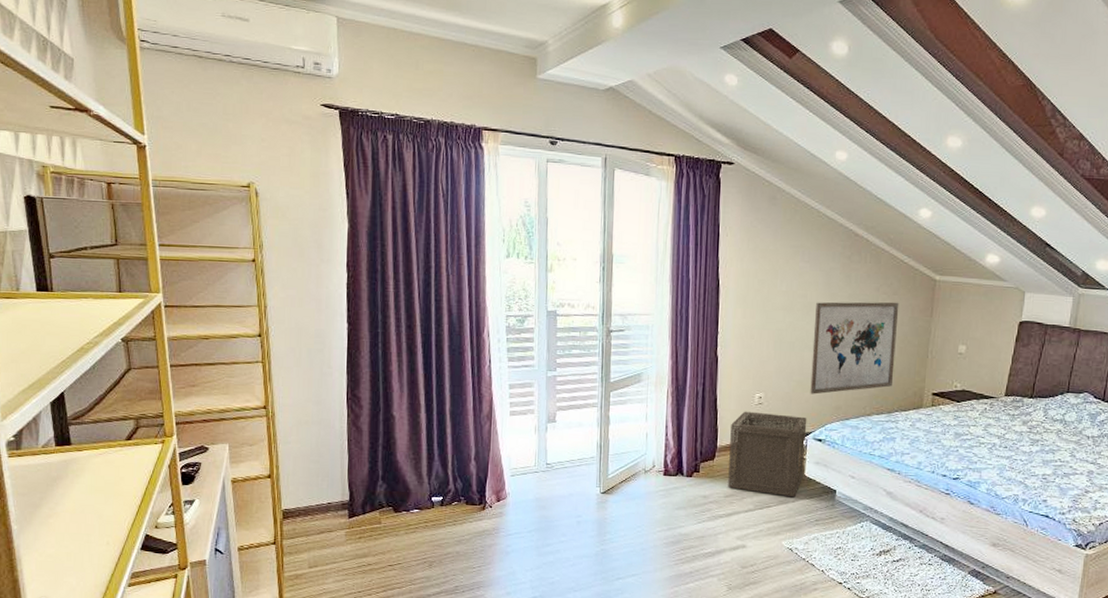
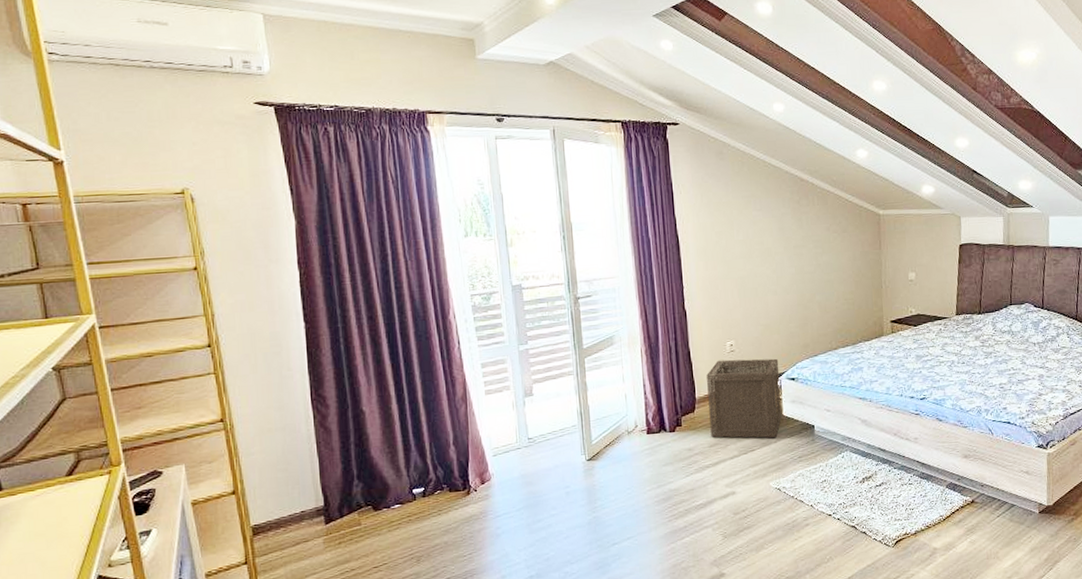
wall art: present [810,302,899,395] -> none [773,239,854,336]

